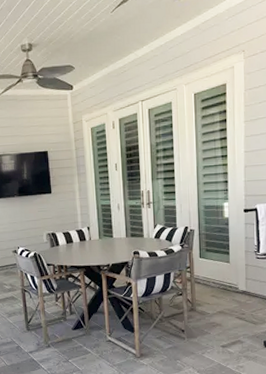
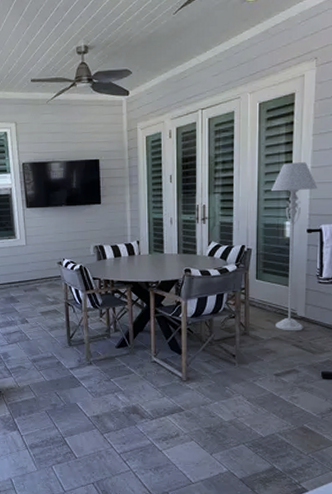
floor lamp: none [208,147,252,305] -> present [270,162,318,331]

